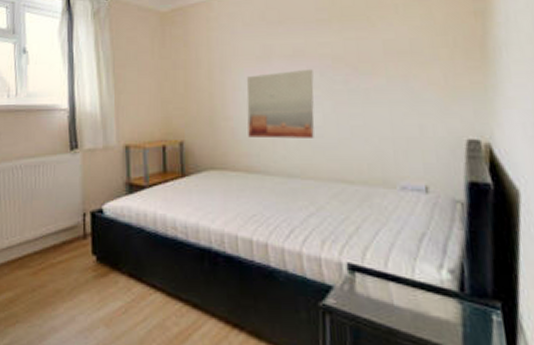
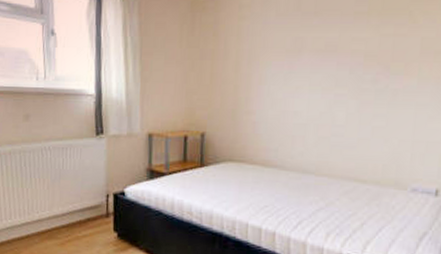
wall art: present [246,68,314,139] -> none [269,65,343,137]

